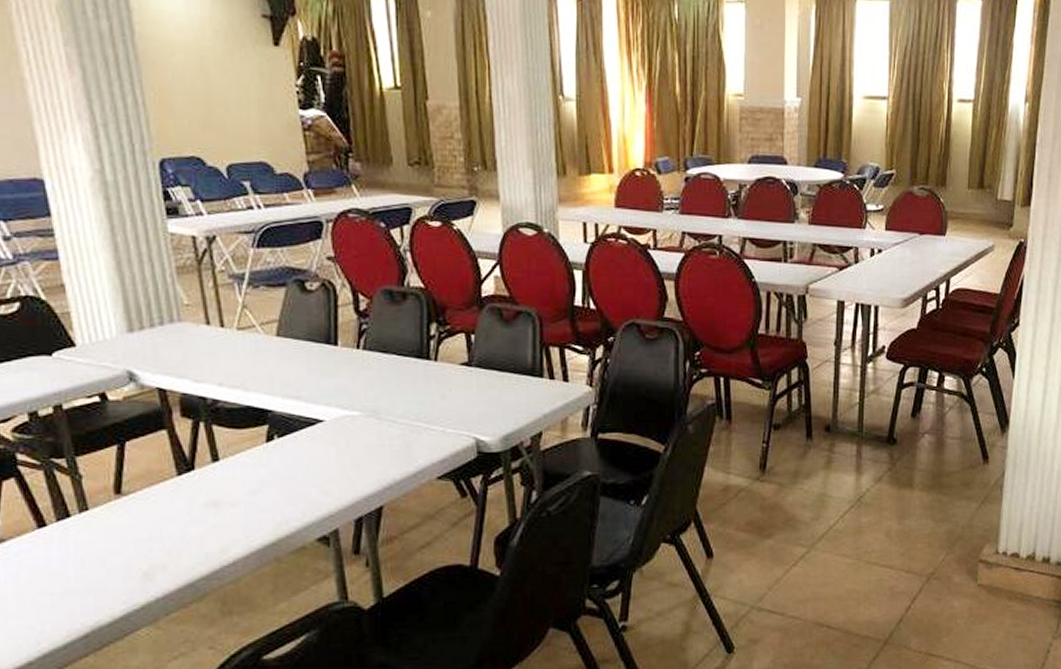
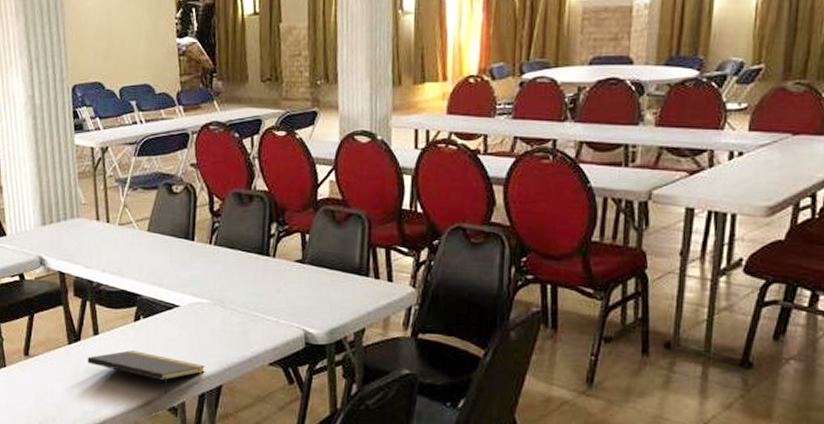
notepad: none [206,476,361,523] -> present [87,350,205,394]

